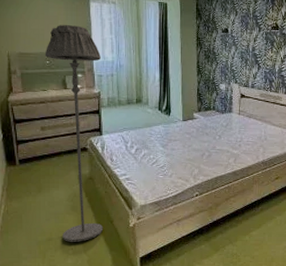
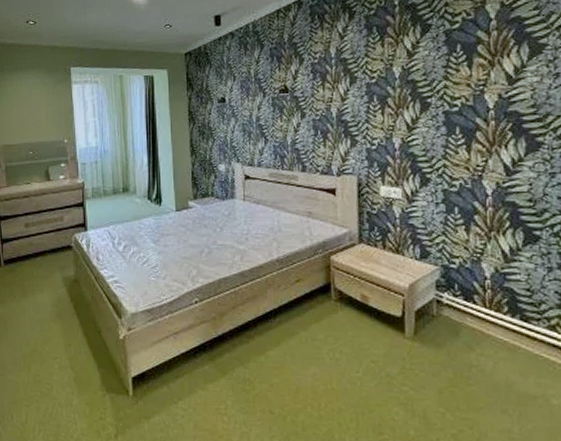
floor lamp: present [45,25,104,242] -> none [28,111,91,355]

